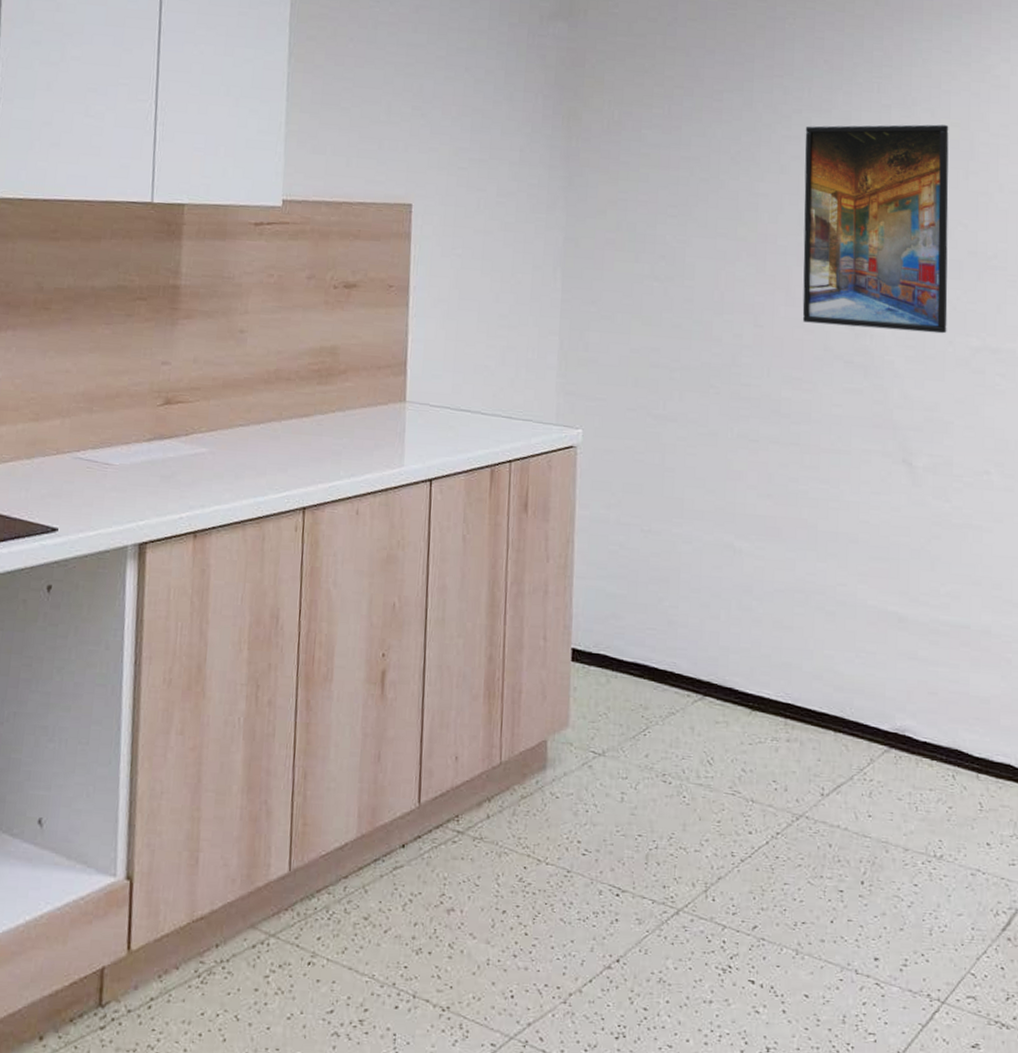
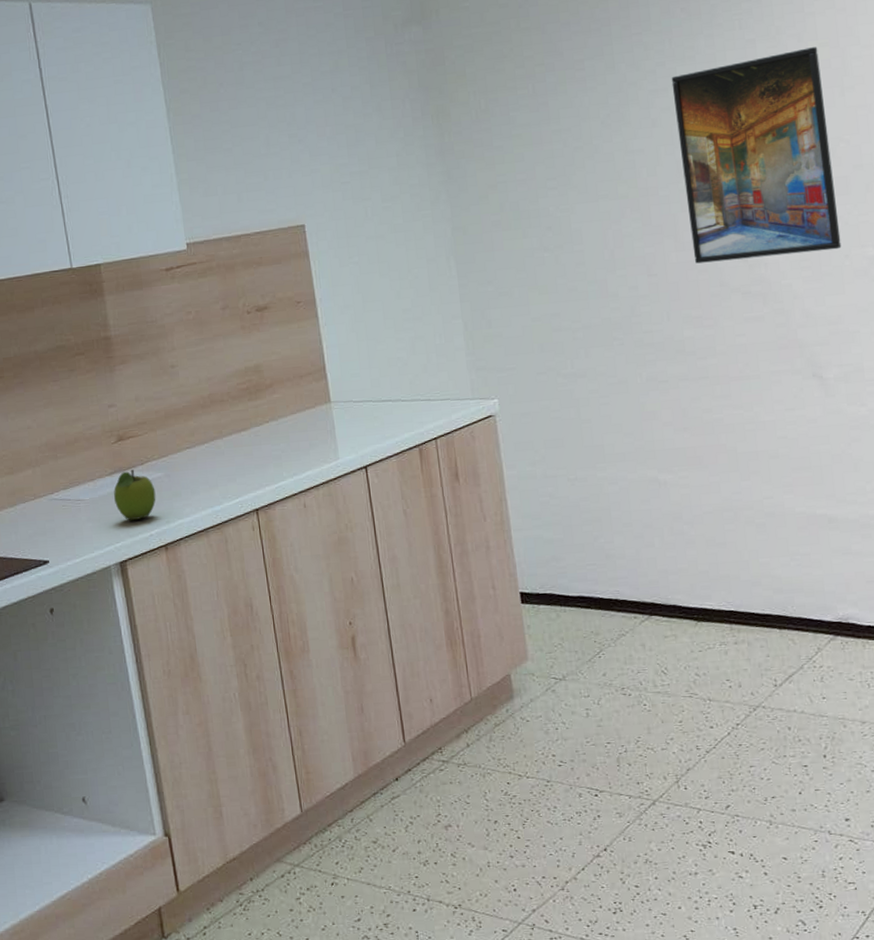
fruit: none [147,439,196,499] -> present [114,470,156,521]

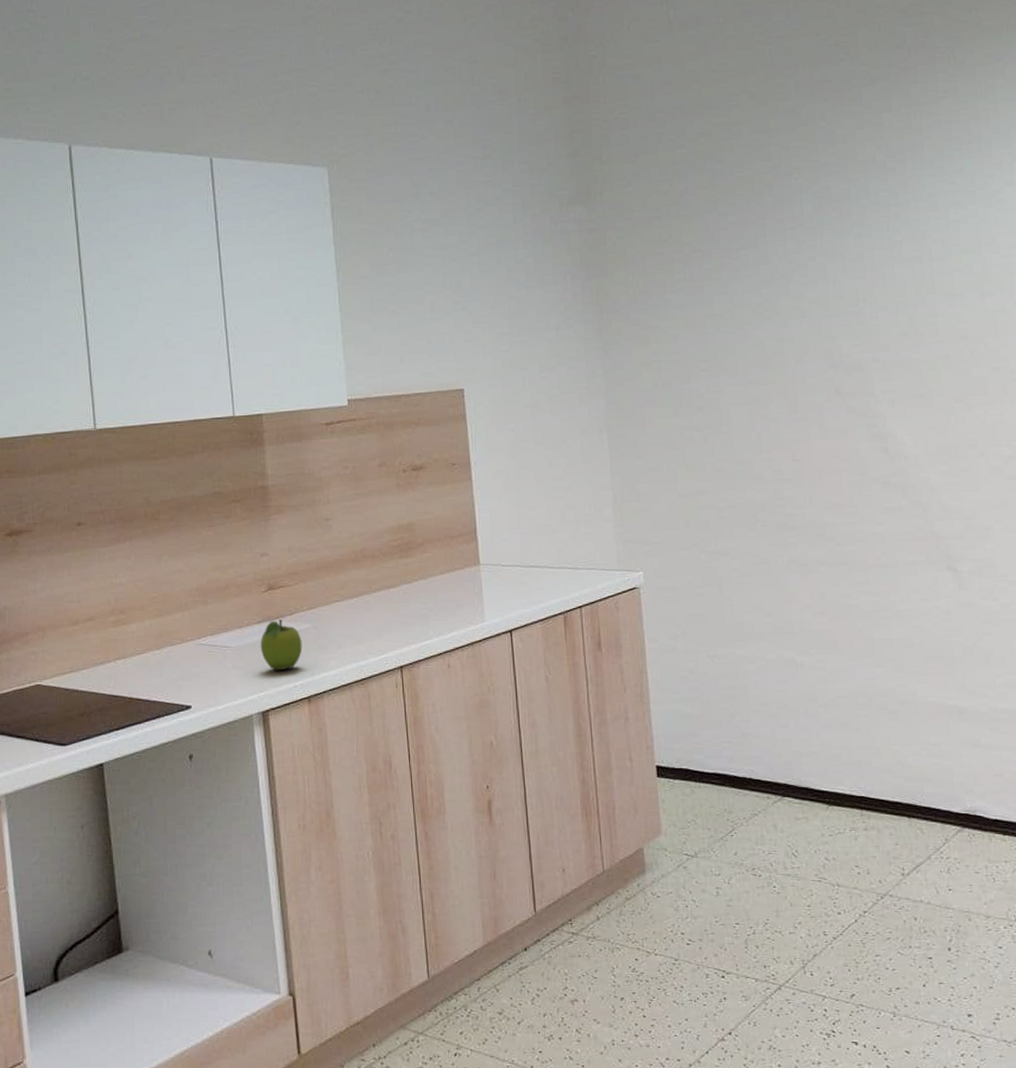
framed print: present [671,47,842,264] -> none [821,252,978,452]

